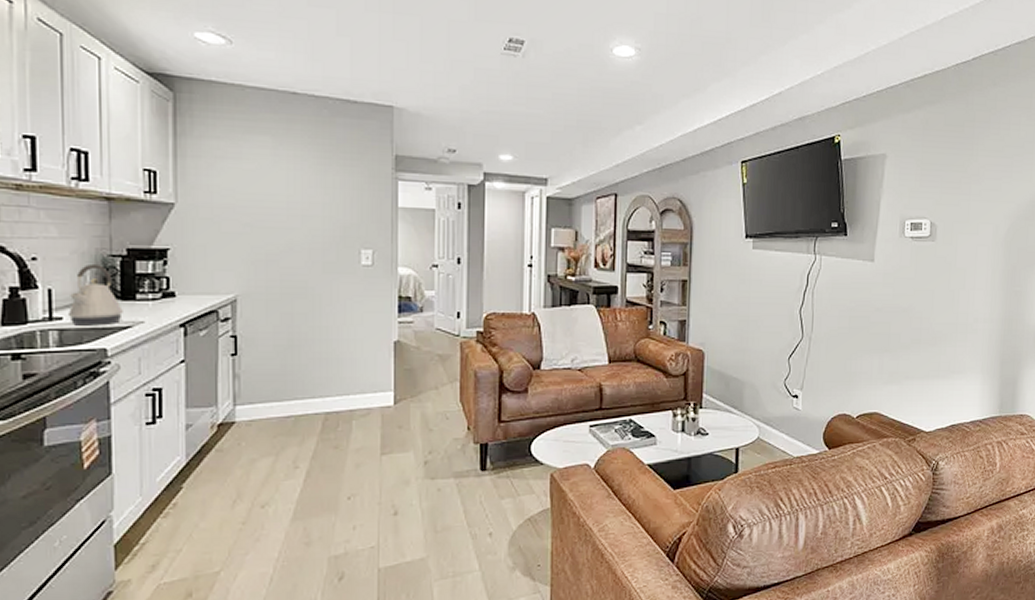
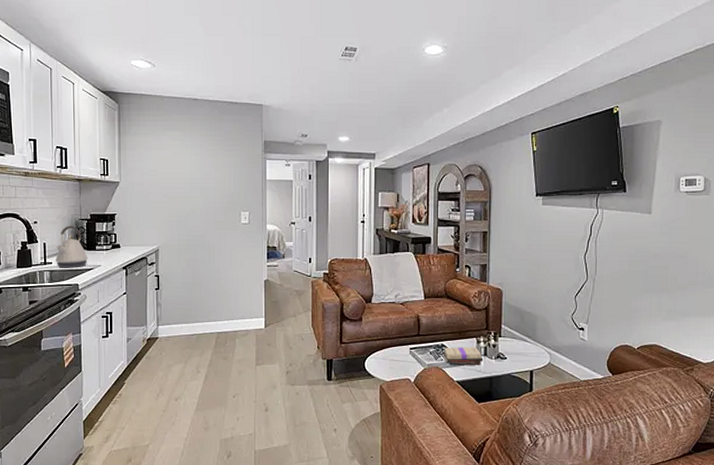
books: none [630,421,681,446] -> present [442,346,484,366]

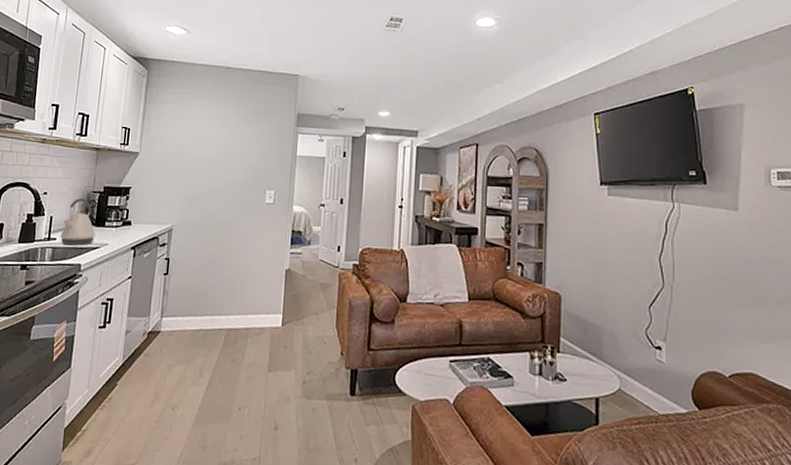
books: present [442,346,484,366] -> none [488,361,538,387]

